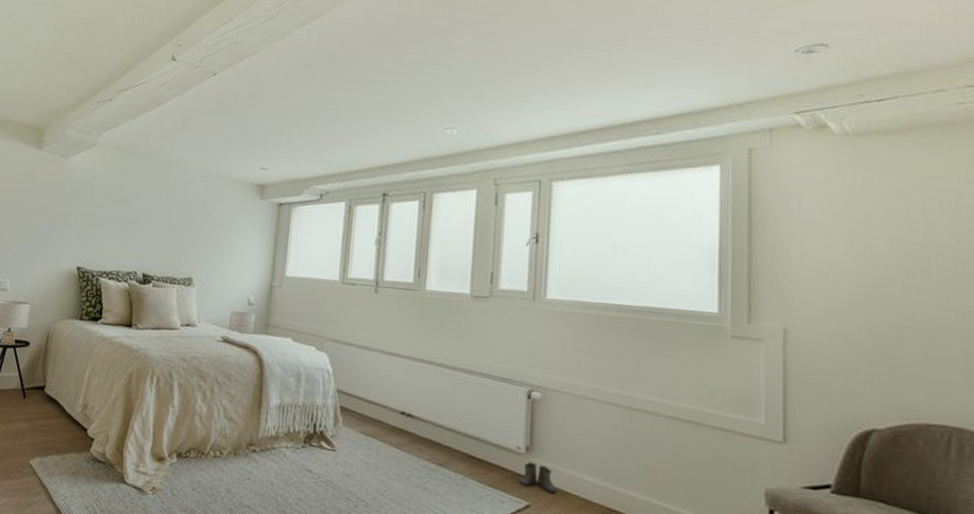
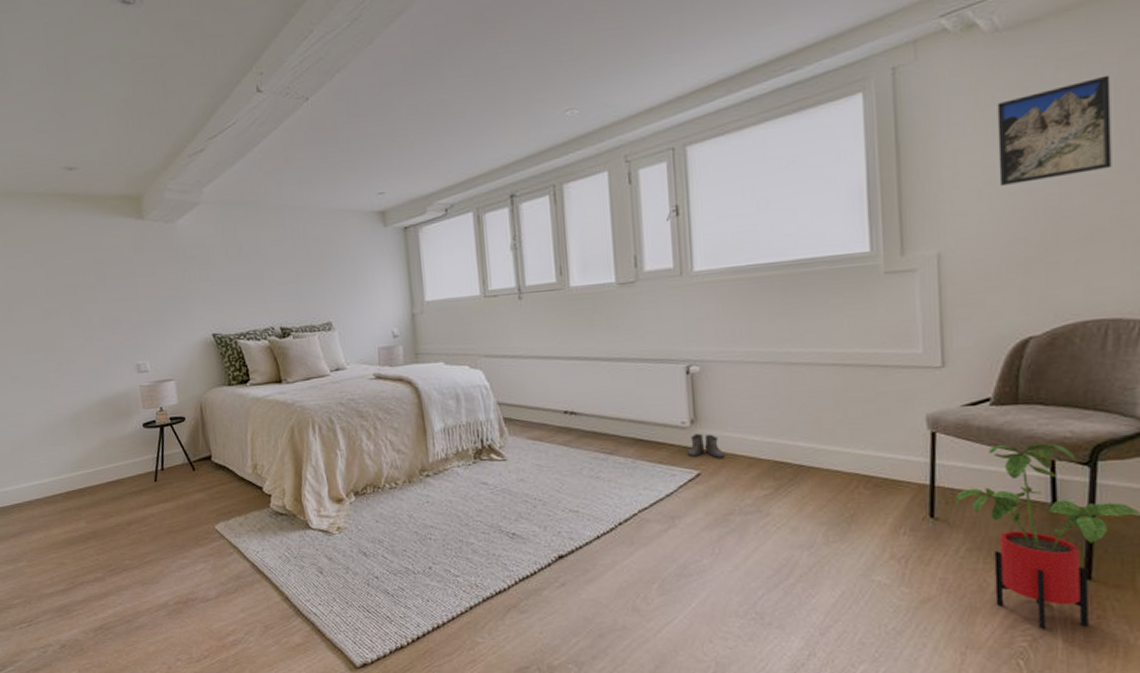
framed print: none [845,193,954,279] -> present [997,75,1112,186]

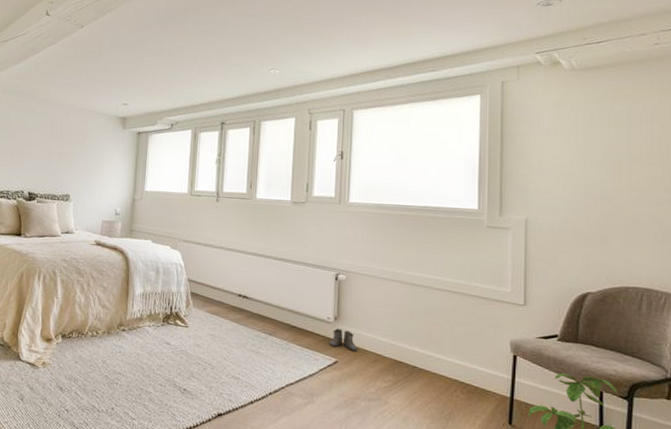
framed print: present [997,75,1112,186] -> none [571,113,648,179]

